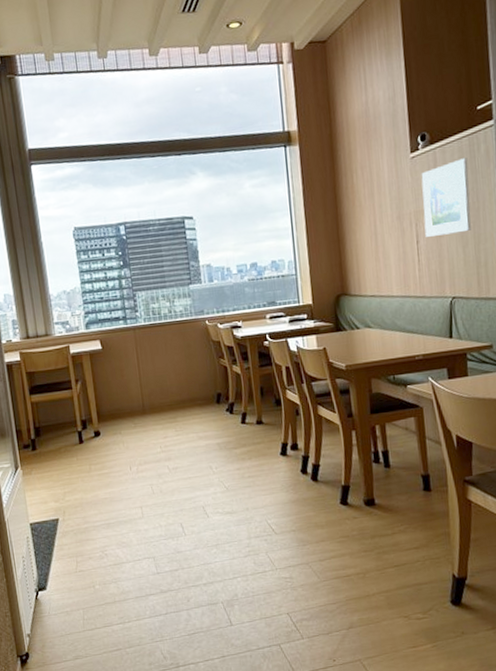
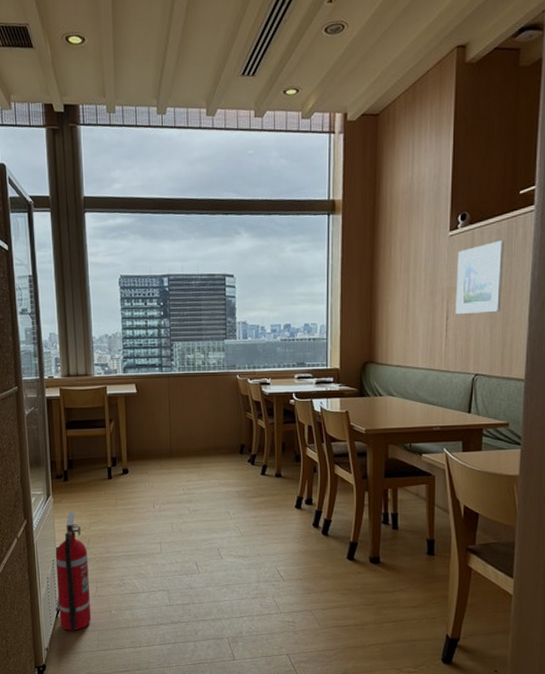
fire extinguisher: none [29,482,75,613] -> present [55,512,92,631]

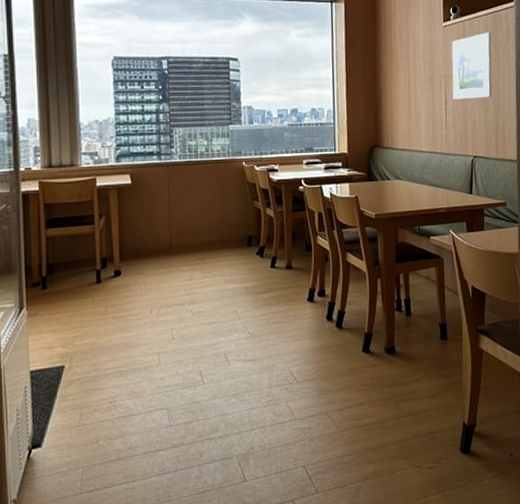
fire extinguisher: present [55,512,92,631] -> none [28,325,74,473]

